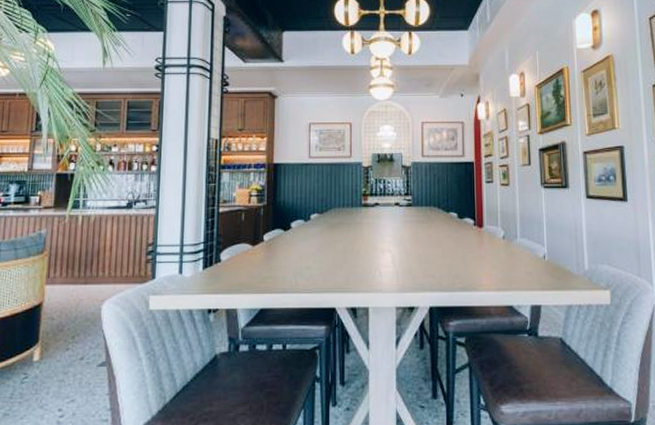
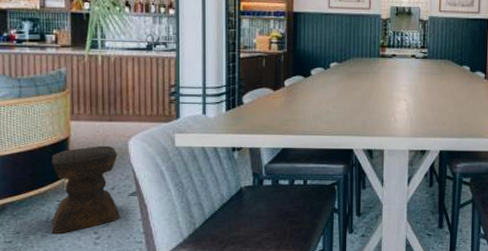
stool: none [14,310,90,411] -> present [51,145,120,233]

